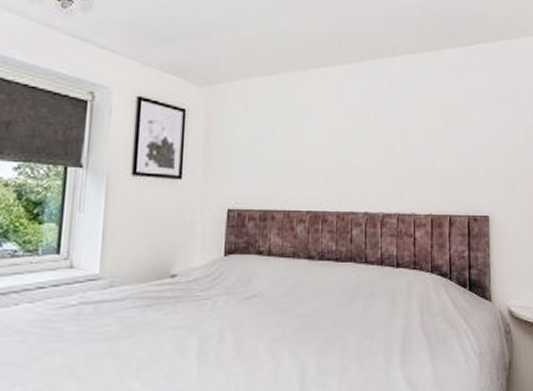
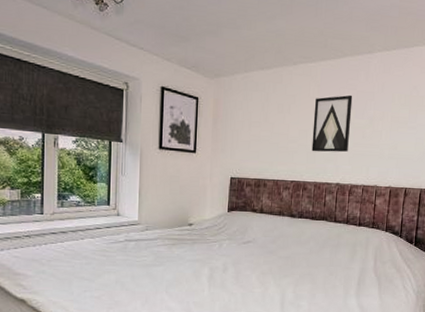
wall art: none [330,103,377,174] -> present [311,95,353,153]

